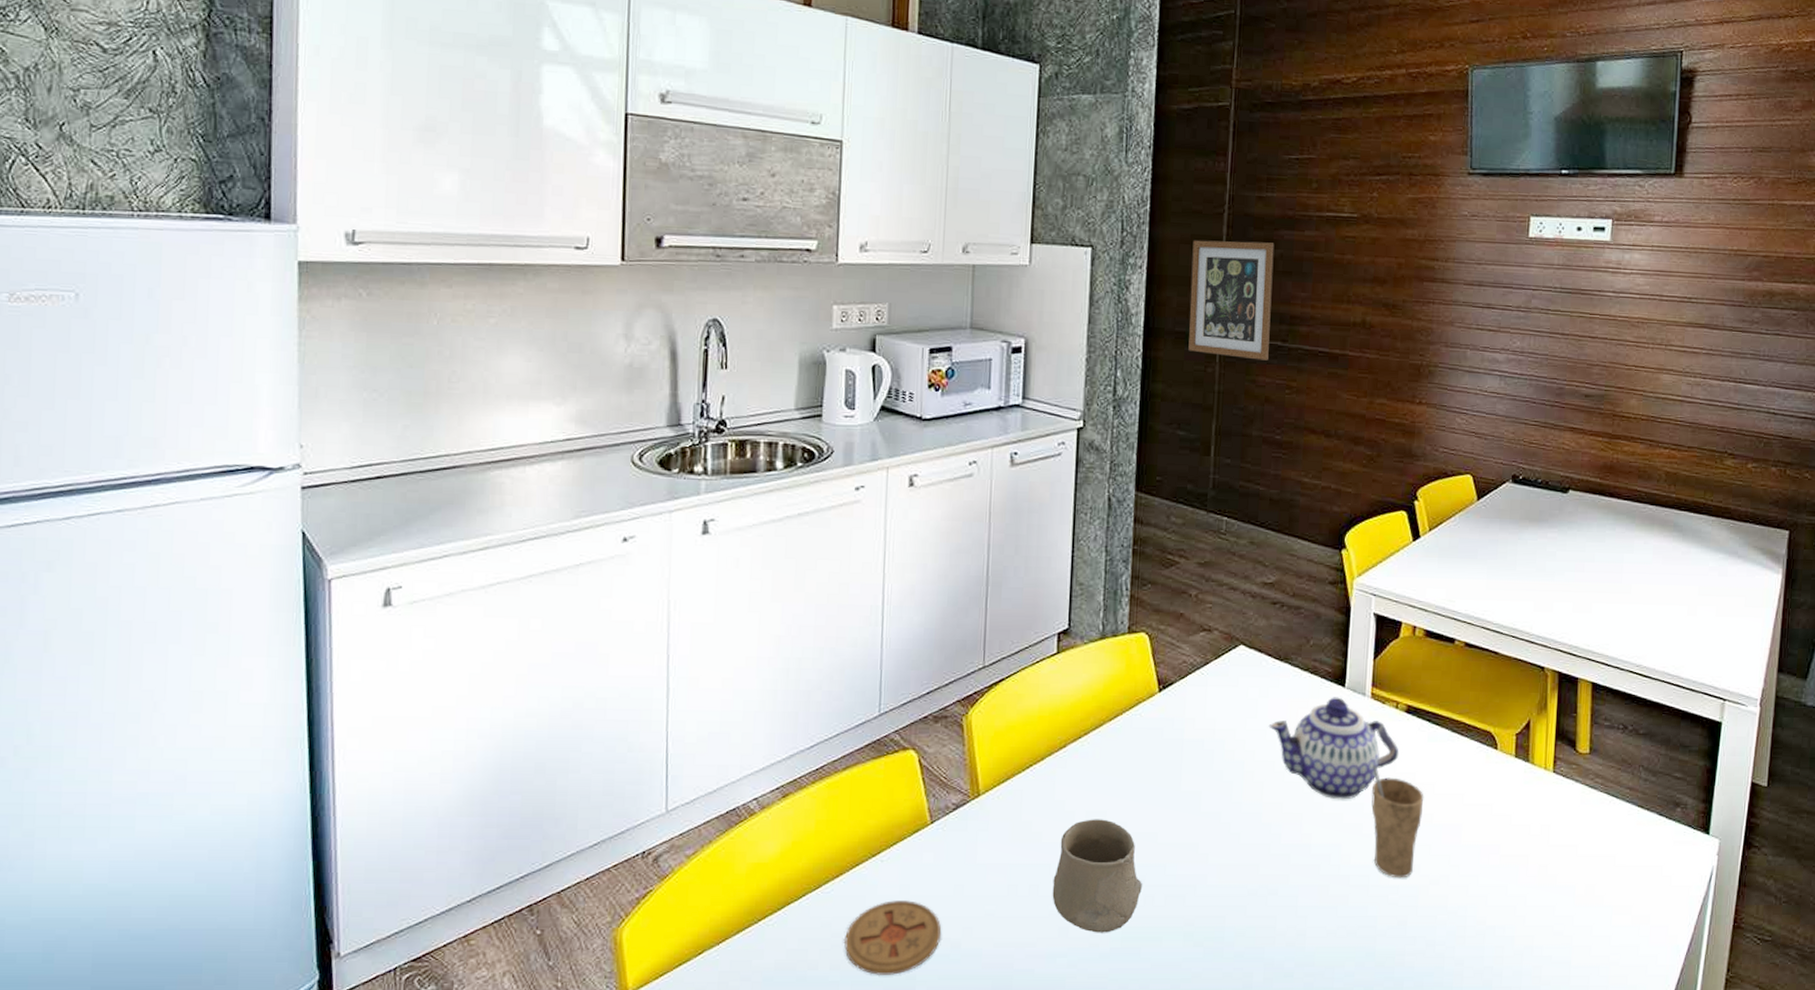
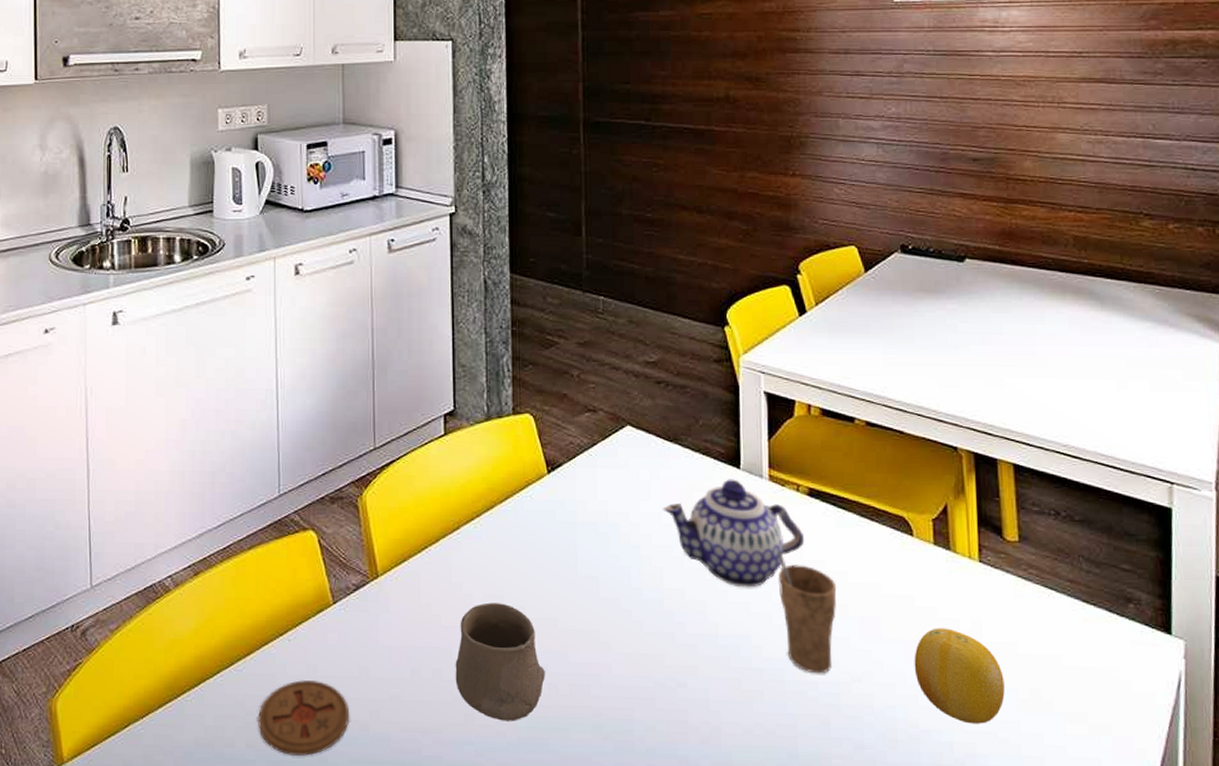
wall art: present [1188,240,1275,361] -> none [549,25,633,140]
fruit: none [1486,833,1564,919] -> present [914,628,1005,724]

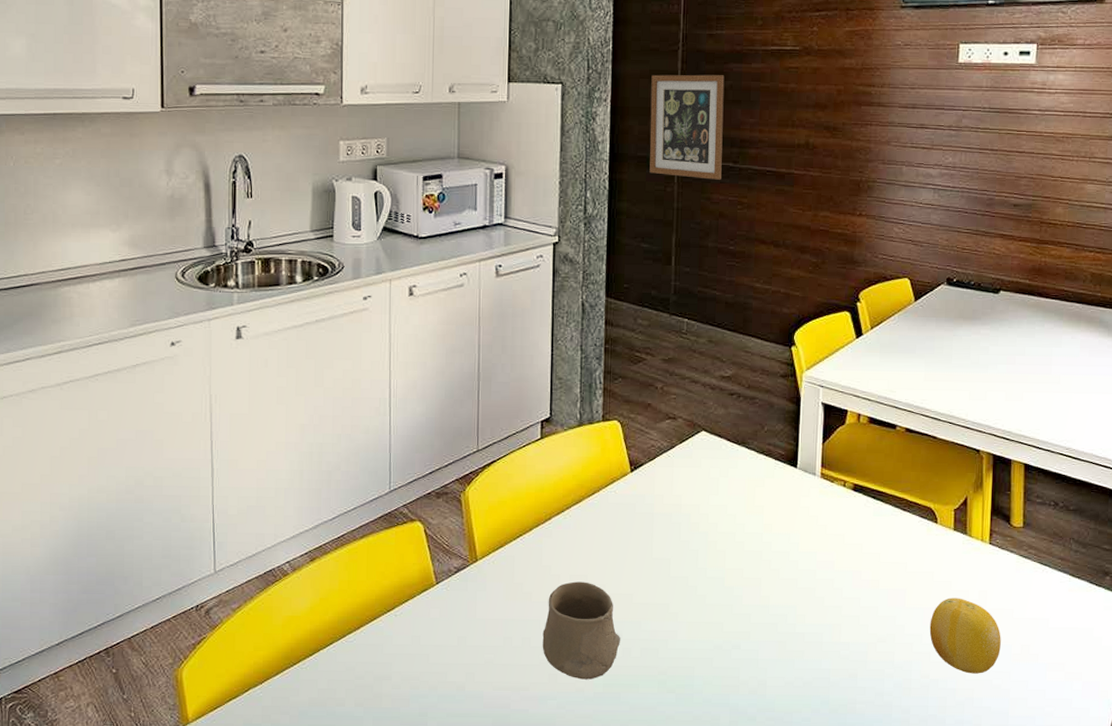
coaster: present [257,680,350,756] -> none [365,649,448,712]
wall art: none [549,25,633,140] -> present [650,74,725,180]
teapot: present [663,479,805,588] -> none [729,476,848,567]
cup: present [777,552,837,674] -> none [822,537,871,636]

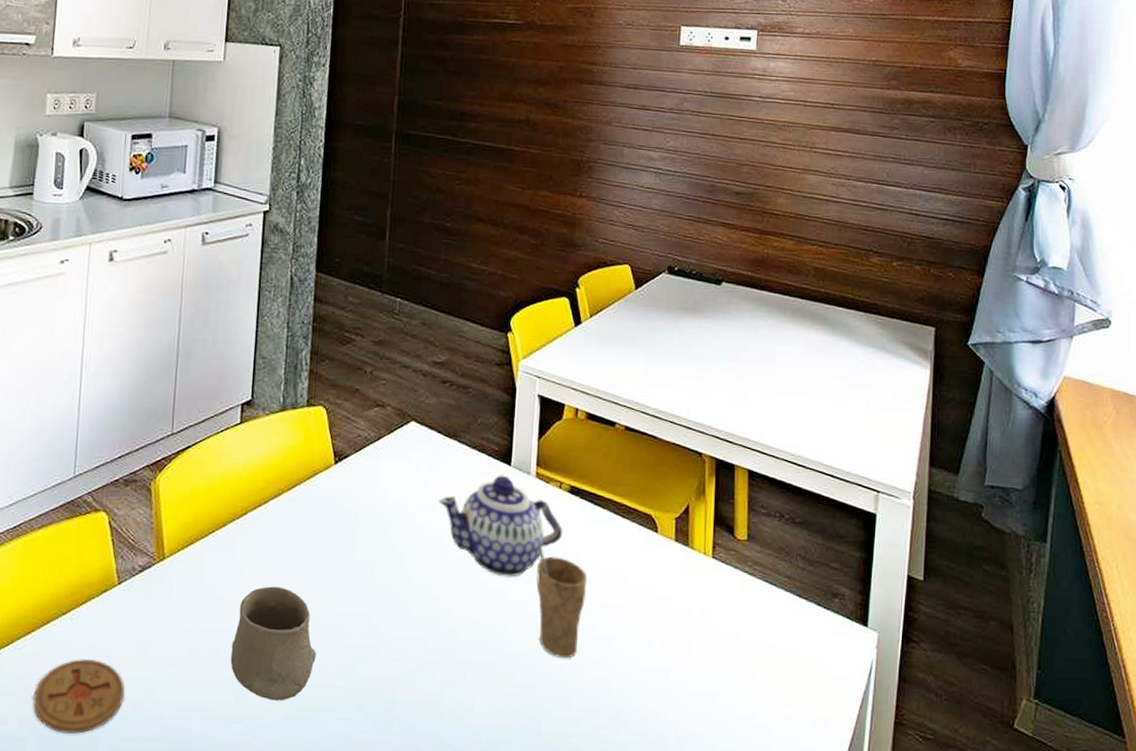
coaster: none [365,649,448,712] -> present [32,659,125,734]
wall art: present [650,74,725,180] -> none [366,42,446,153]
teapot: none [729,476,848,567] -> present [438,475,563,577]
cup: none [822,537,871,636] -> present [536,544,588,659]
fruit: present [929,598,1001,674] -> none [649,617,725,706]

